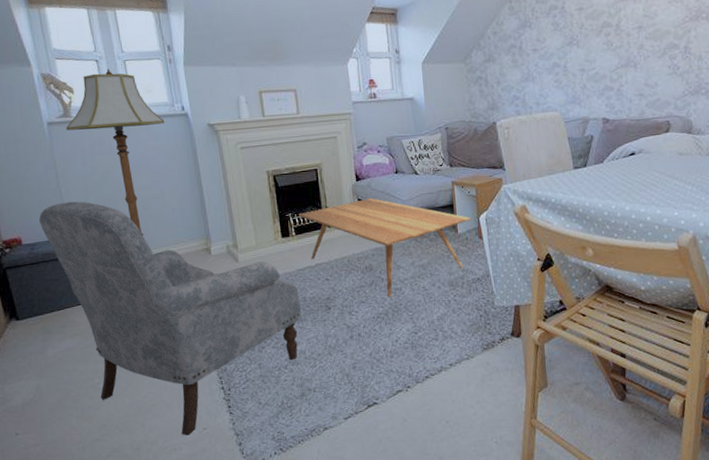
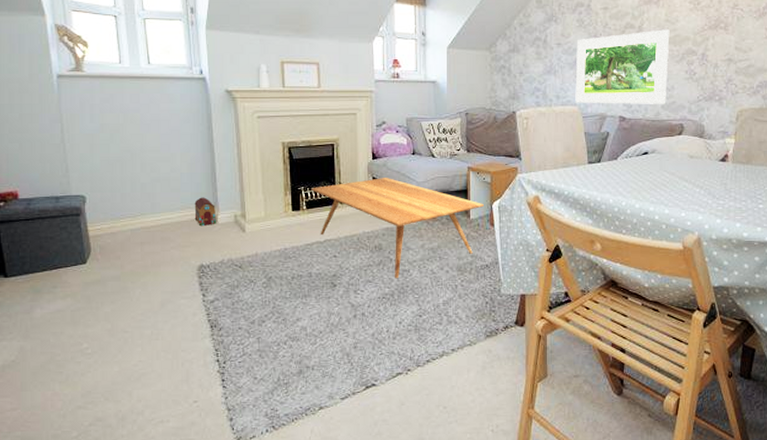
armchair: present [39,201,302,436] -> none [39,158,306,408]
floor lamp: present [66,69,165,236] -> none [77,25,181,199]
toy house: none [187,230,210,259] -> present [194,197,217,227]
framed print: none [553,25,650,109] -> present [575,29,670,104]

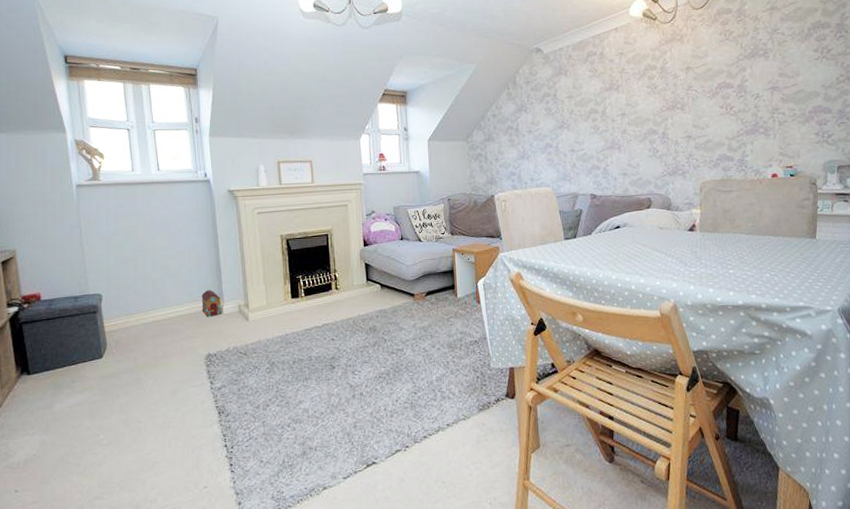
coffee table: present [311,178,484,279] -> none [308,263,469,358]
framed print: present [575,29,670,104] -> none [546,112,633,184]

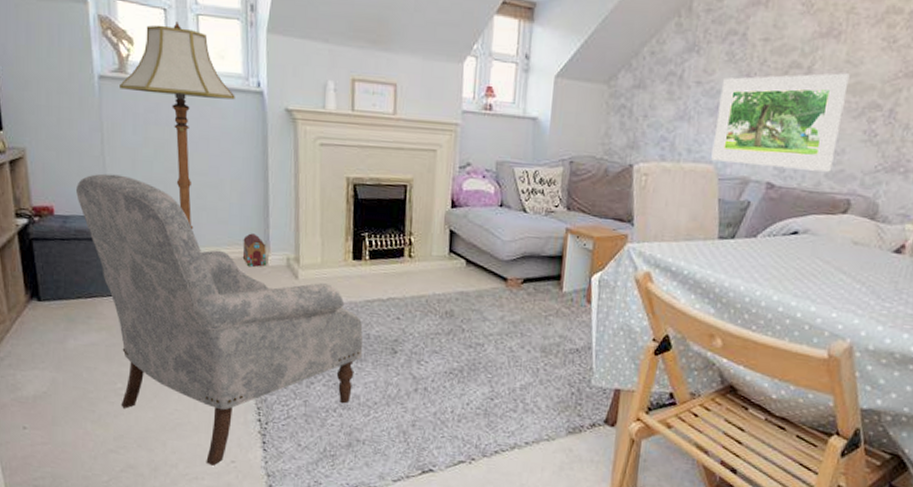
armchair: none [60,259,307,494] -> present [76,173,363,466]
floor lamp: none [94,137,188,294] -> present [120,21,235,229]
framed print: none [546,112,633,184] -> present [711,73,850,172]

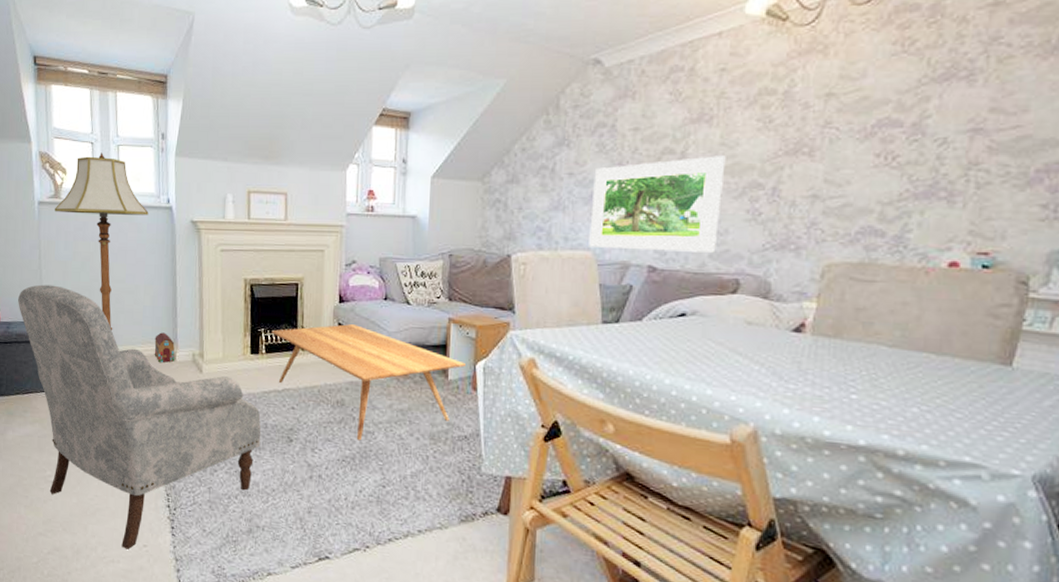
coffee table: none [376,231,581,353] -> present [271,324,465,441]

